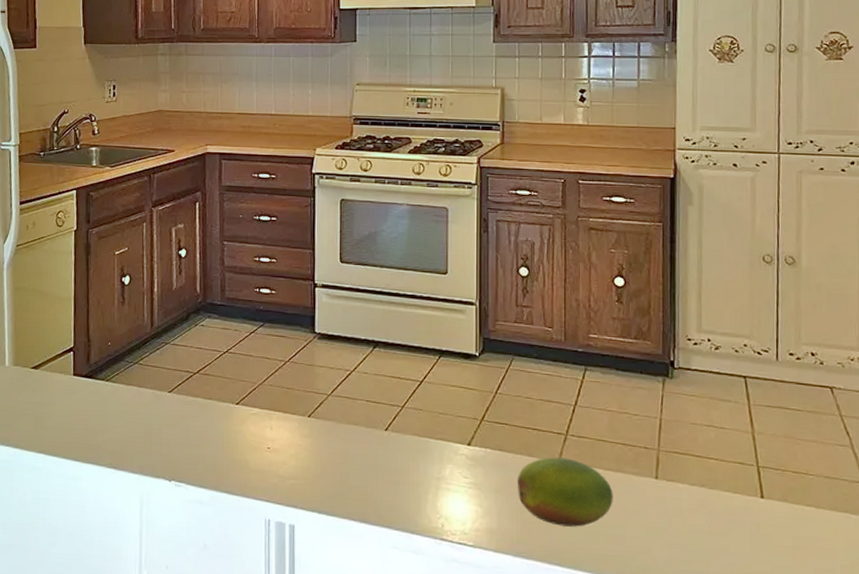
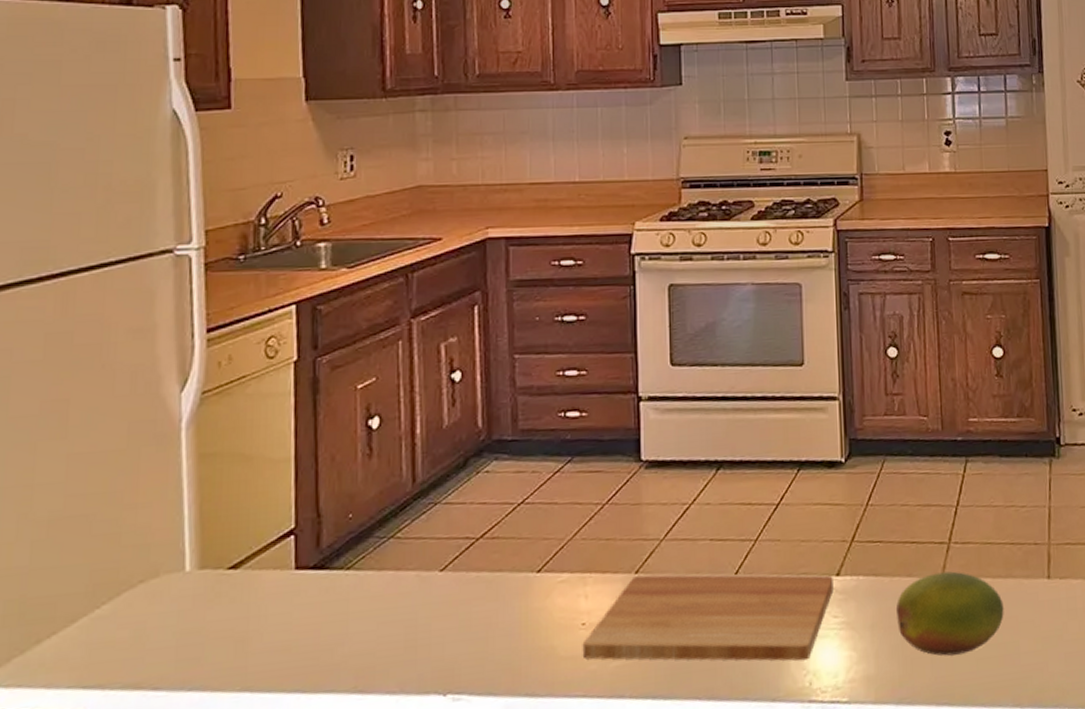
cutting board: none [267,419,465,507] -> present [582,575,834,661]

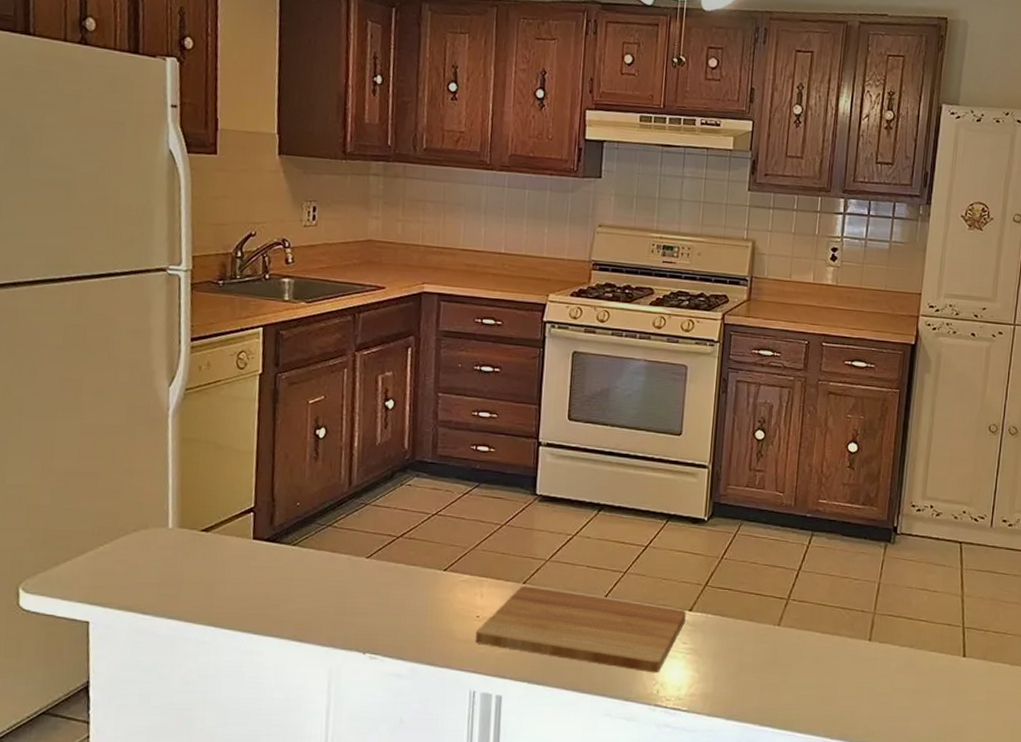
fruit: present [895,571,1004,656] -> none [735,622,828,689]

